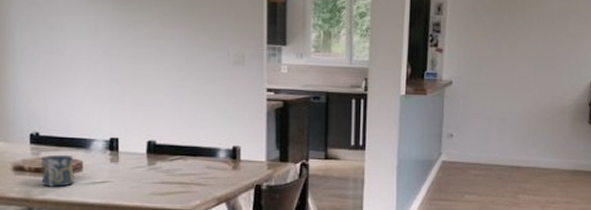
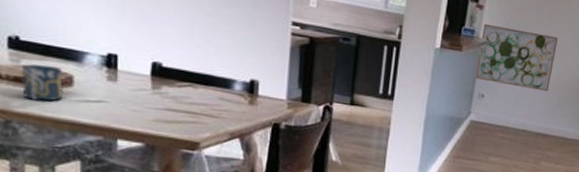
wall art: none [442,65,520,124] -> present [475,23,558,92]

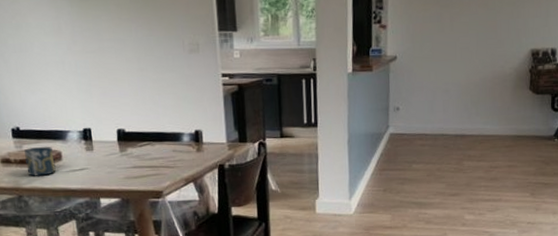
wall art: present [475,23,558,92] -> none [388,40,462,95]

